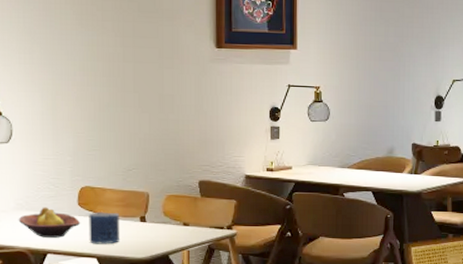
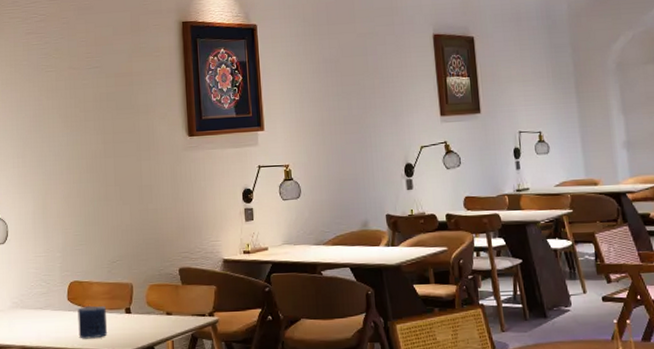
fruit bowl: present [18,207,81,238] -> none [14,304,71,335]

